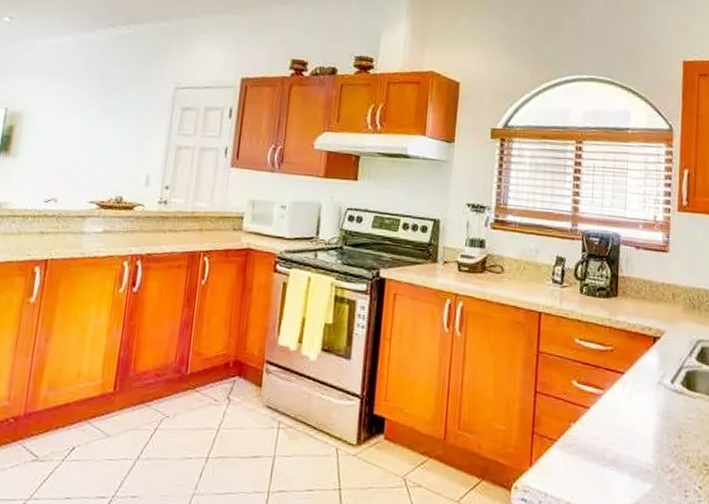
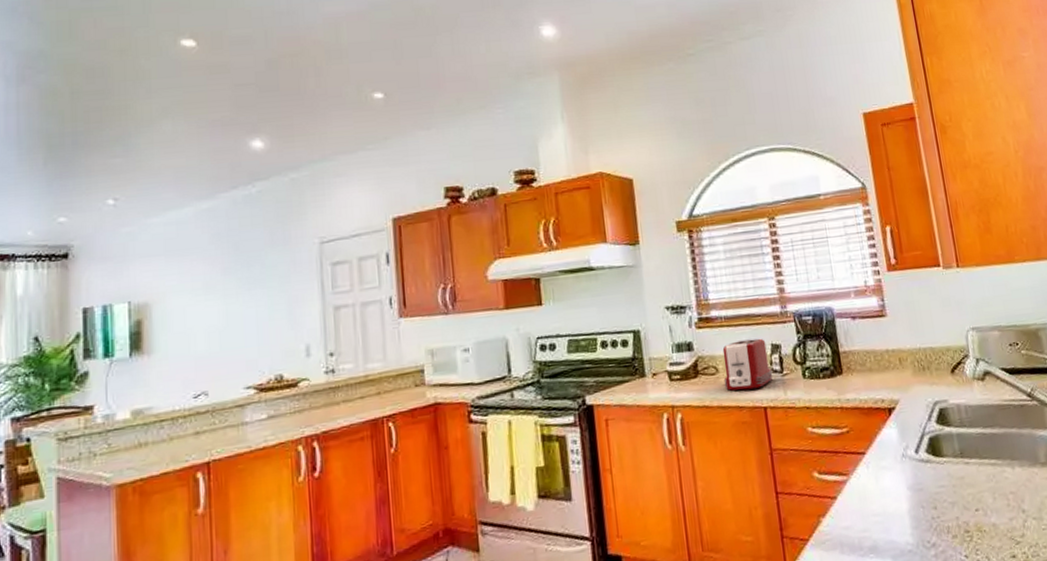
toaster: none [506,247,553,294] -> present [722,338,773,391]

